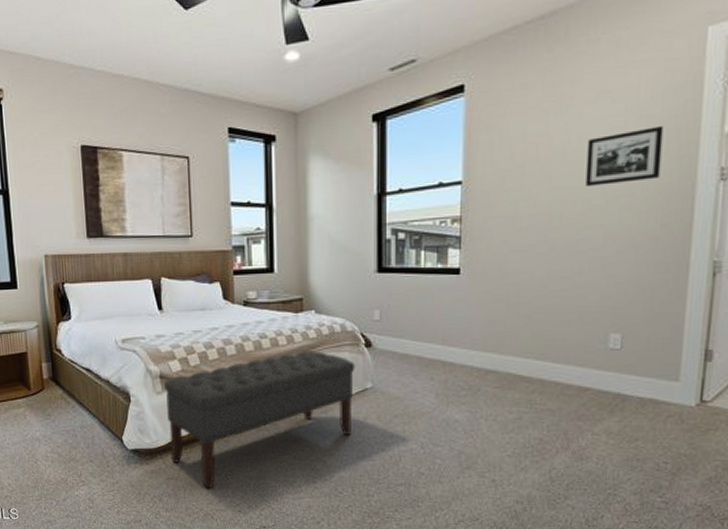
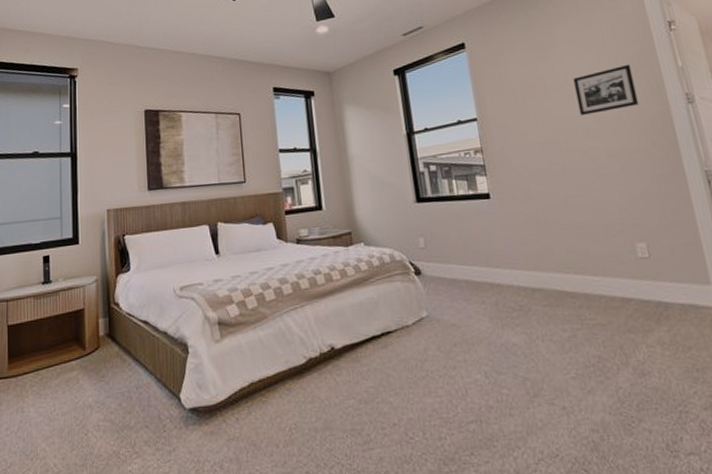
bench: present [163,351,356,489] -> none [221,283,414,448]

